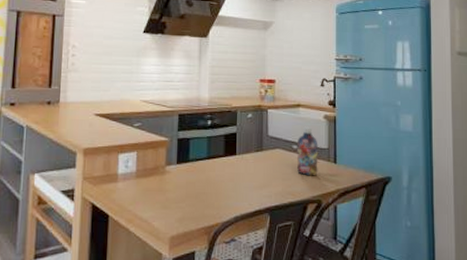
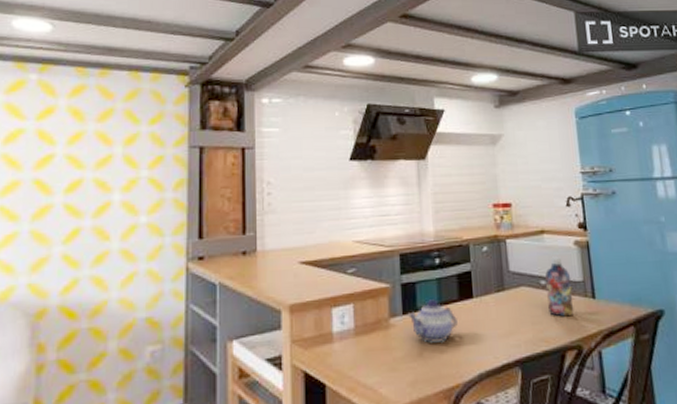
teapot: none [180,153,221,190] -> present [407,299,458,344]

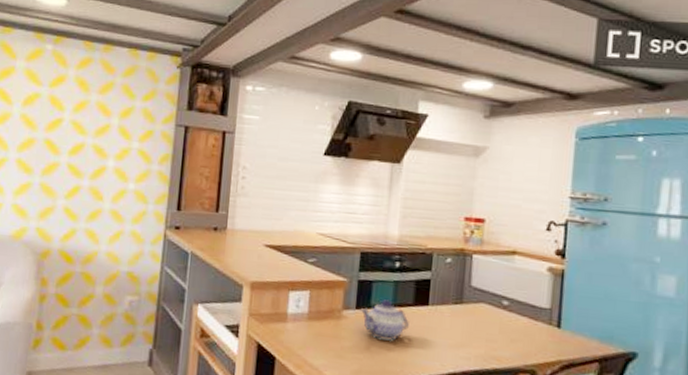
bottle: present [545,256,574,317] -> none [505,279,537,341]

